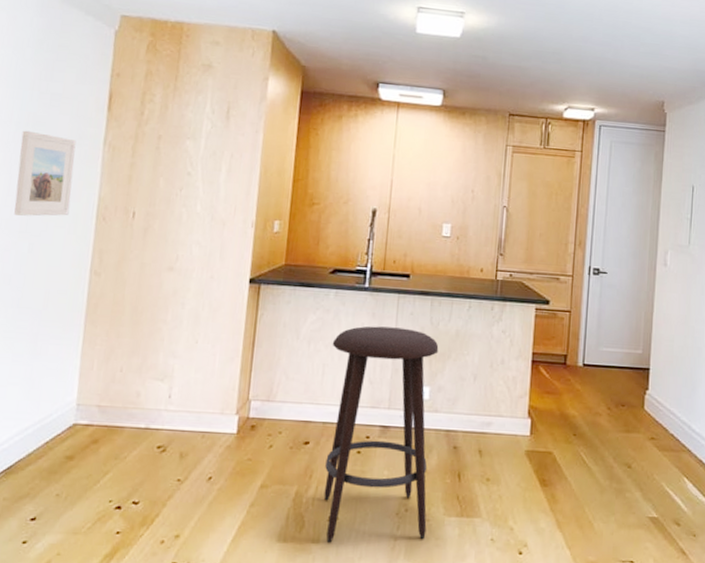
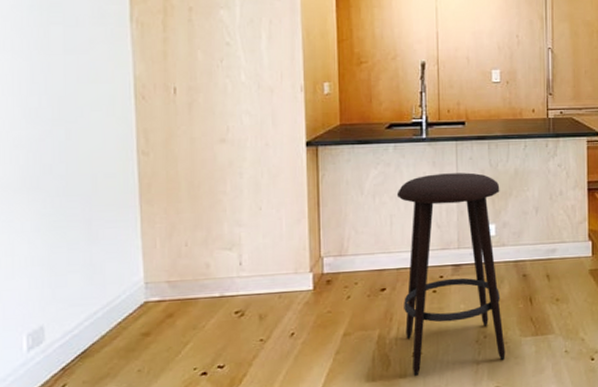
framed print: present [14,130,76,216] -> none [37,13,104,103]

